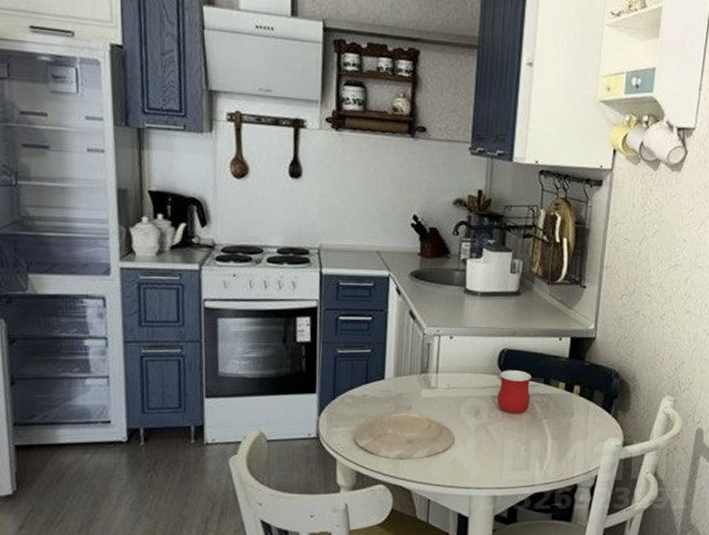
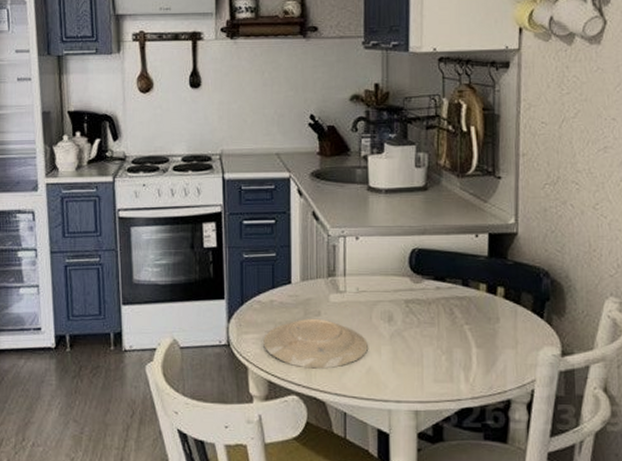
mug: present [497,370,531,414] -> none [411,271,448,320]

